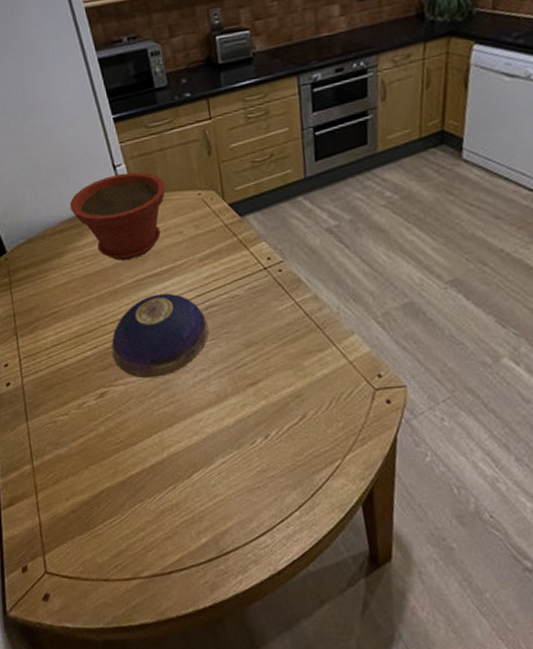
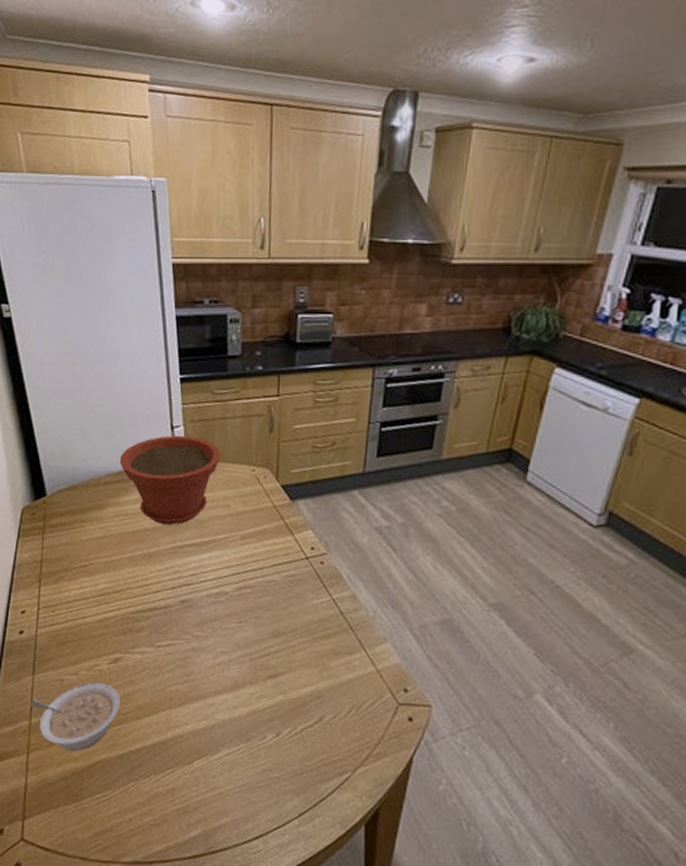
legume: none [30,418,114,485] -> present [31,682,121,752]
decorative bowl: present [111,293,209,379] -> none [134,565,239,652]

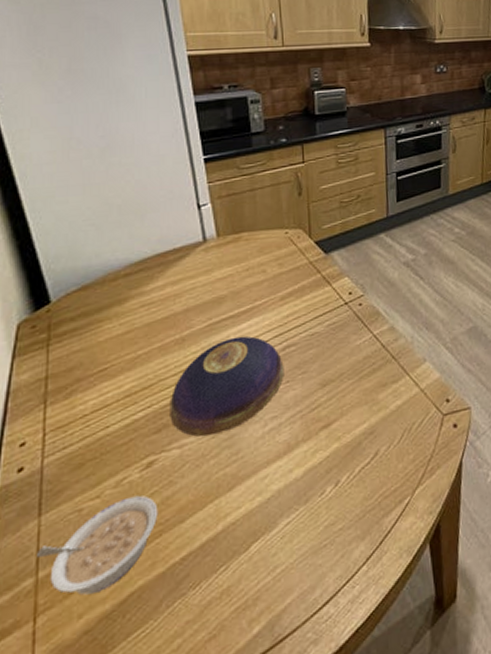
plant pot: present [119,435,220,525] -> none [141,211,252,305]
decorative bowl: none [134,565,239,652] -> present [170,336,284,437]

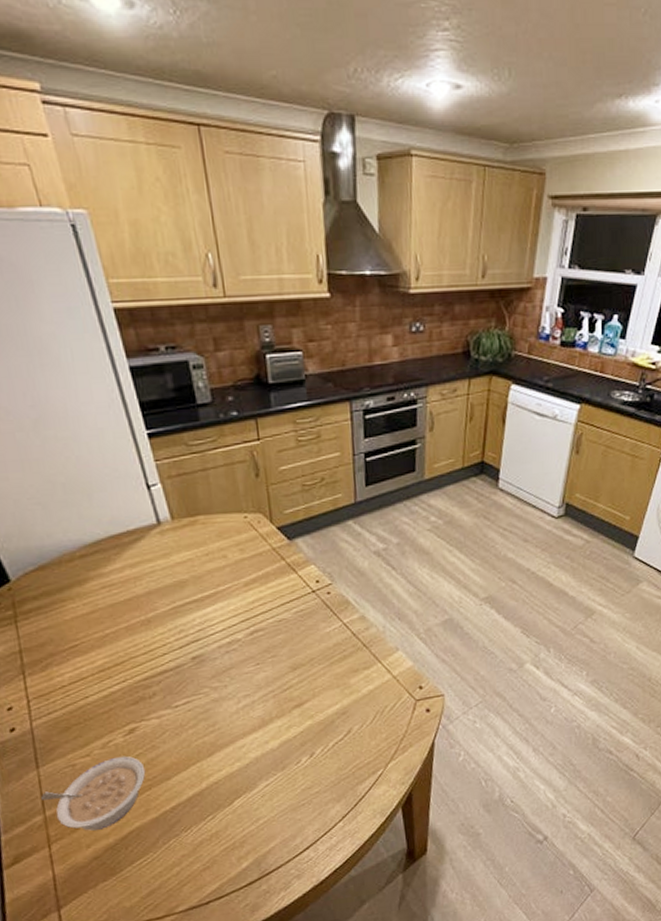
decorative bowl: present [170,336,284,437] -> none [143,619,254,710]

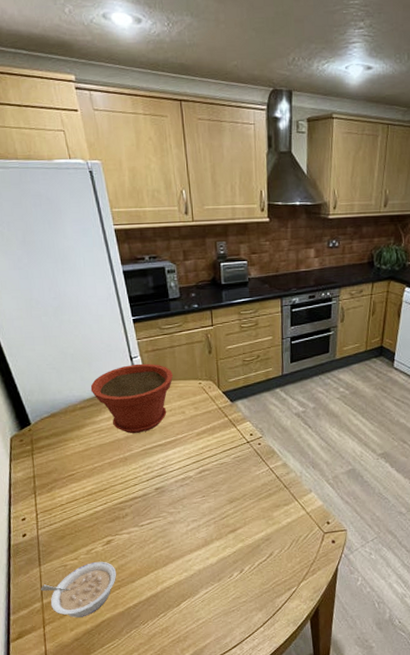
plant pot: none [92,492,208,587] -> present [90,363,173,433]

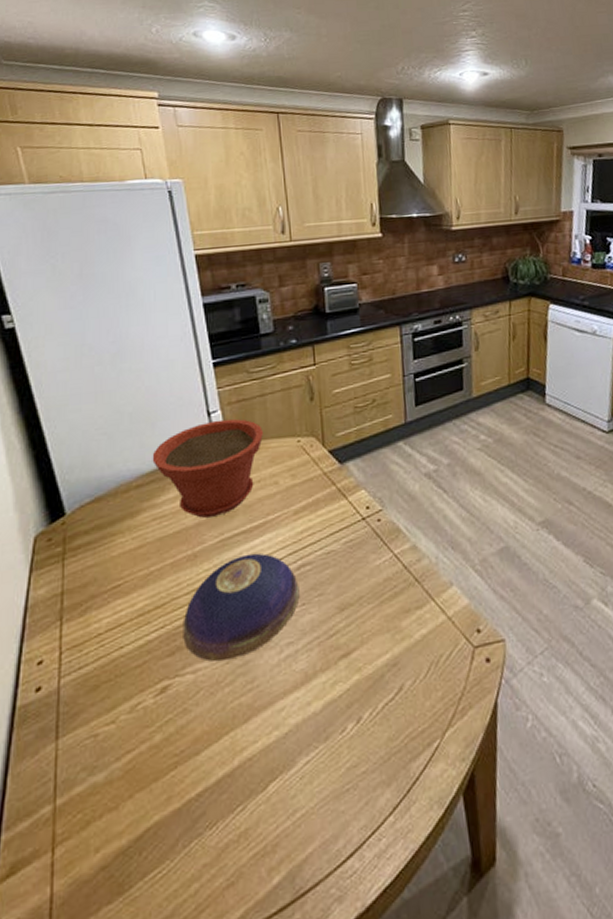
legume: present [41,561,117,618] -> none [55,722,173,827]
decorative bowl: none [119,460,201,528] -> present [183,553,300,662]

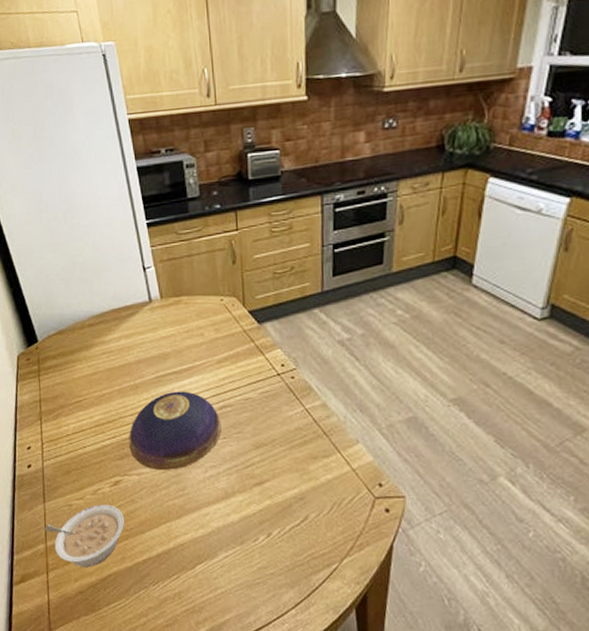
legume: none [55,722,173,827] -> present [45,504,125,567]
plant pot: present [152,418,263,518] -> none [100,274,190,357]

